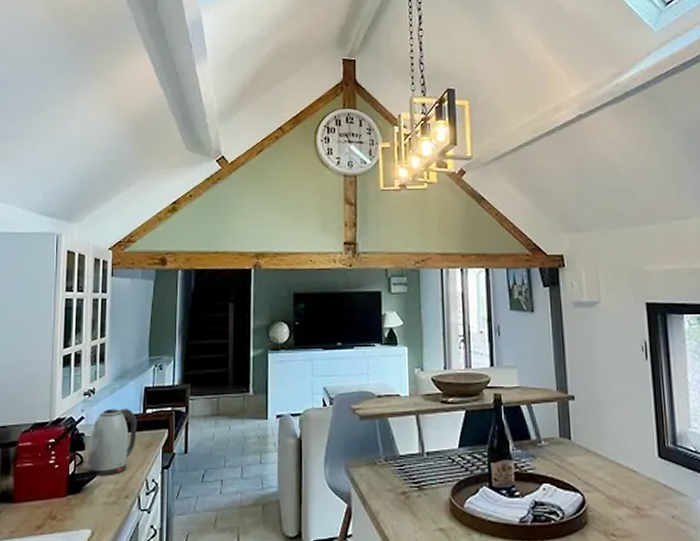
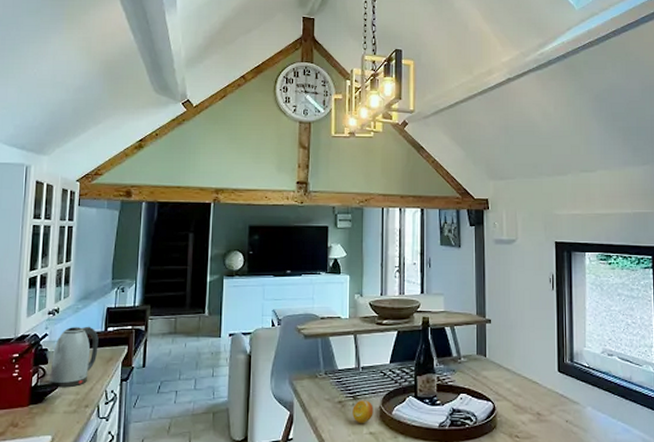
fruit: none [418,491,442,519] -> present [352,400,373,424]

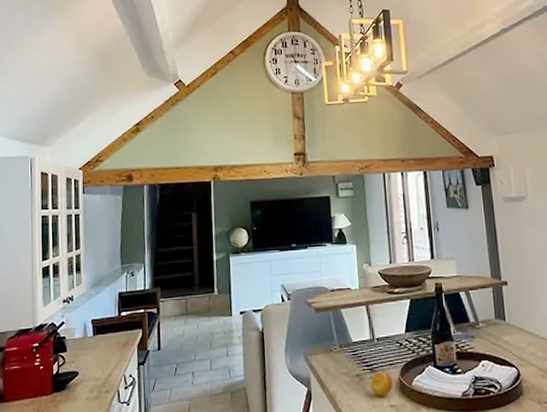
kettle: present [49,326,99,388] -> none [69,312,114,375]

